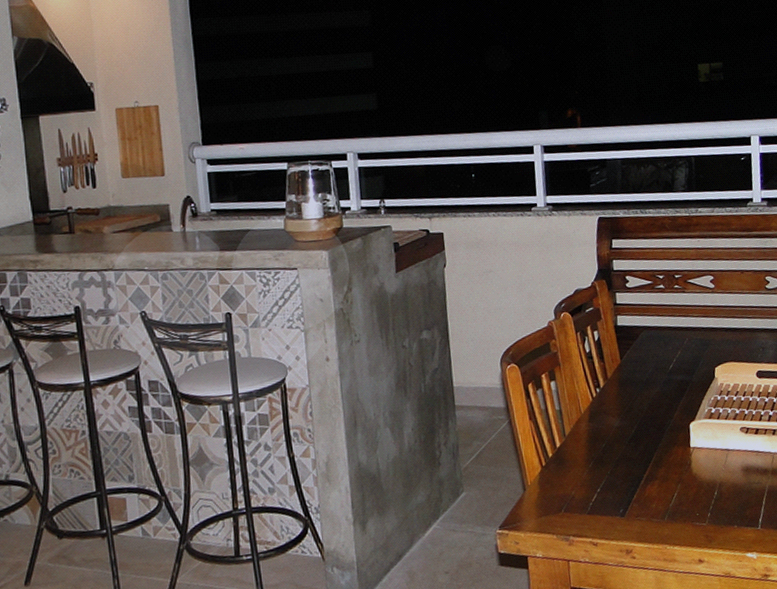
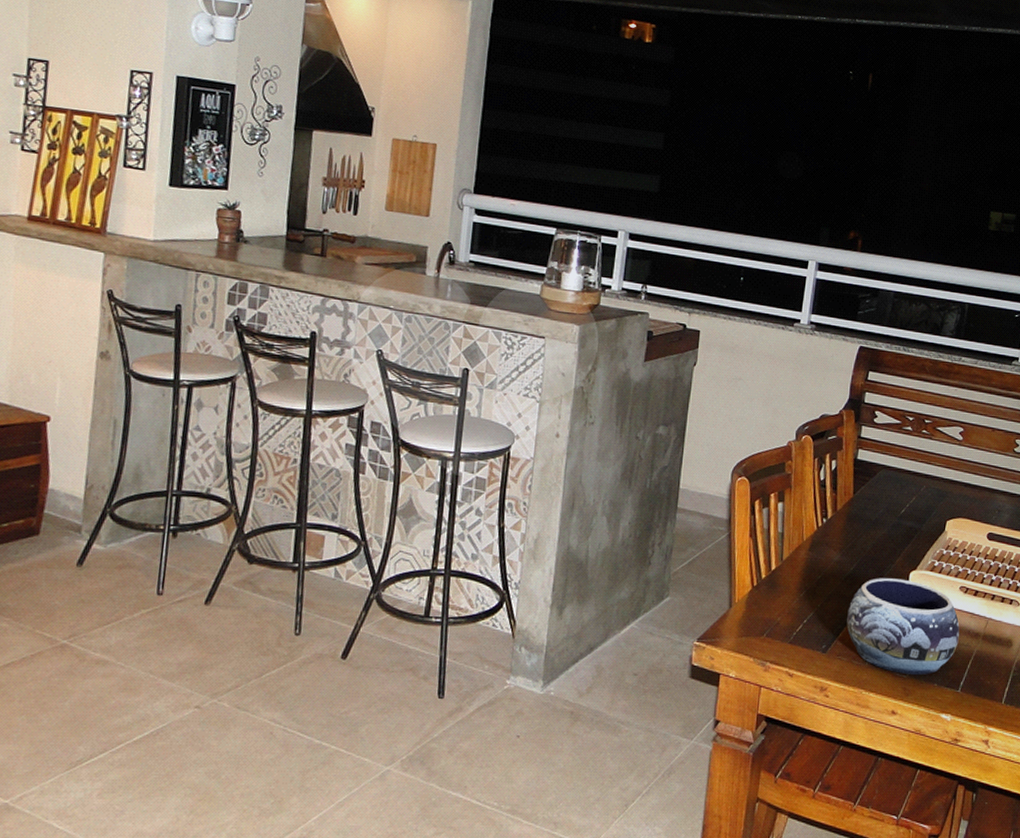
decorative bowl: none [637,431,750,523] -> present [847,578,960,676]

